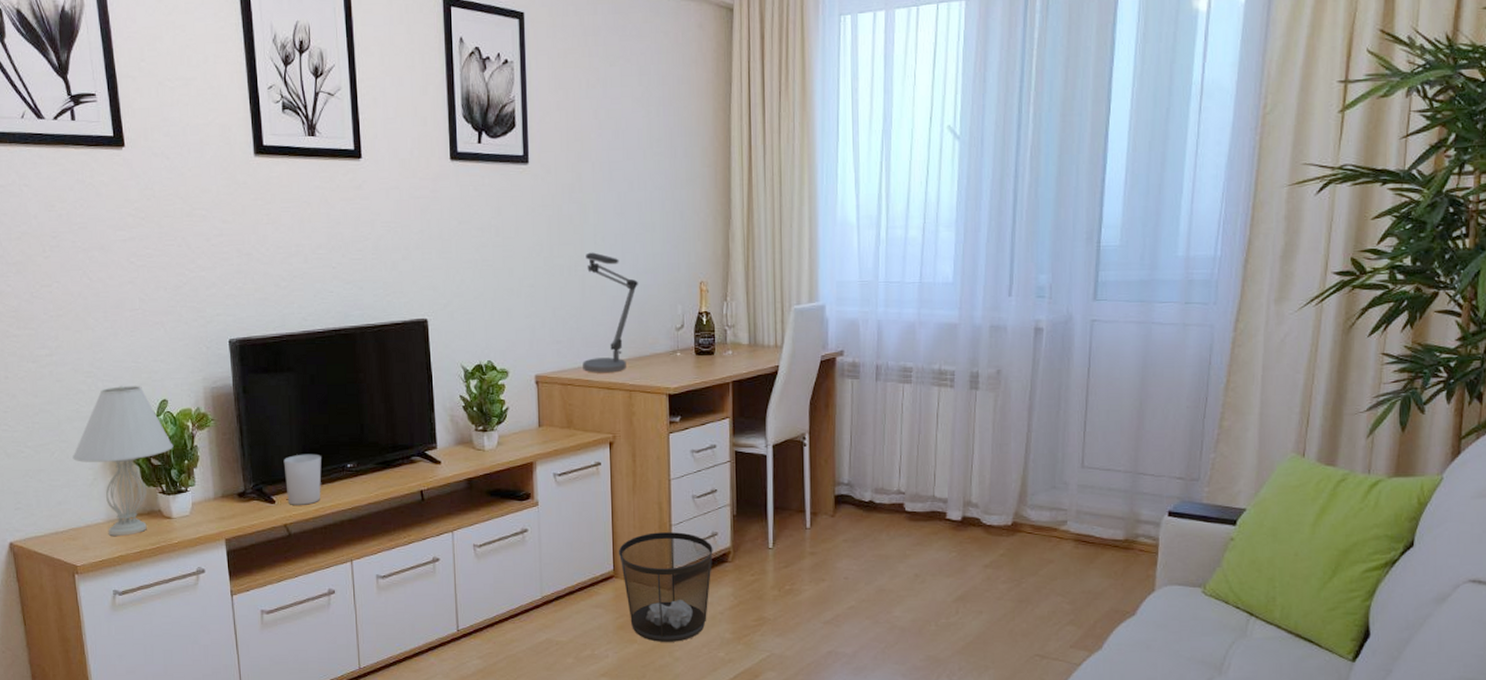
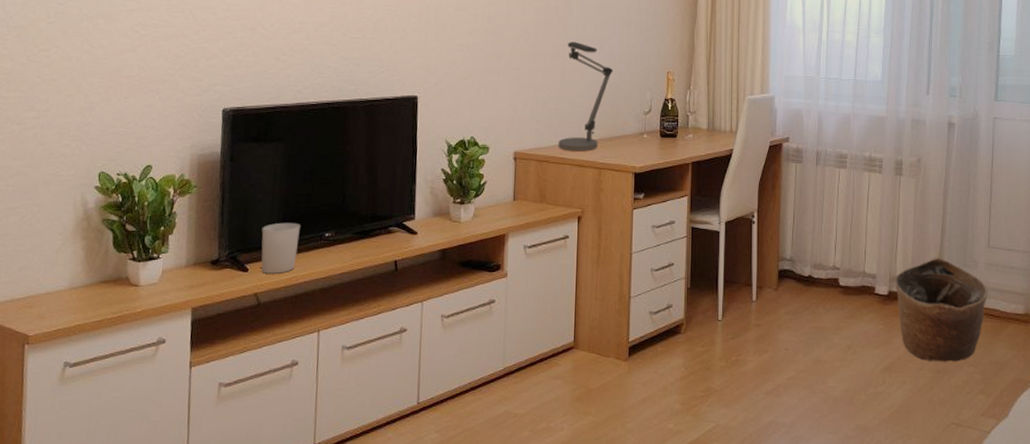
table lamp: present [72,385,174,537] -> none [43,150,152,305]
waste bin: present [618,532,713,642] -> none [579,304,668,414]
basket: none [969,480,1081,591] -> present [895,258,988,362]

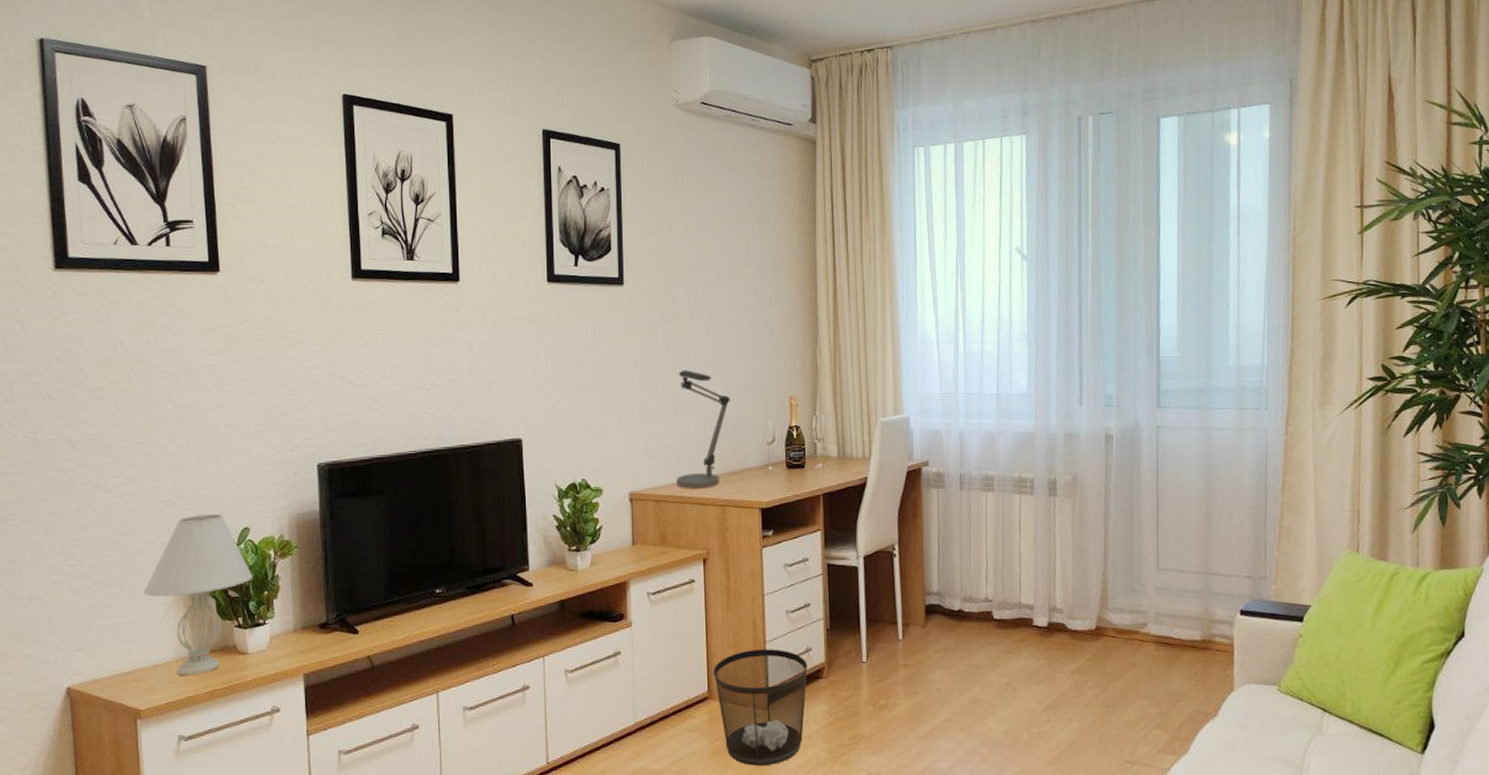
table lamp: none [43,150,152,305] -> present [143,513,253,677]
candle holder: present [261,222,300,274] -> none [369,580,409,635]
waste bin: none [579,304,668,414] -> present [712,649,808,766]
basket: present [895,258,988,362] -> none [1054,584,1160,697]

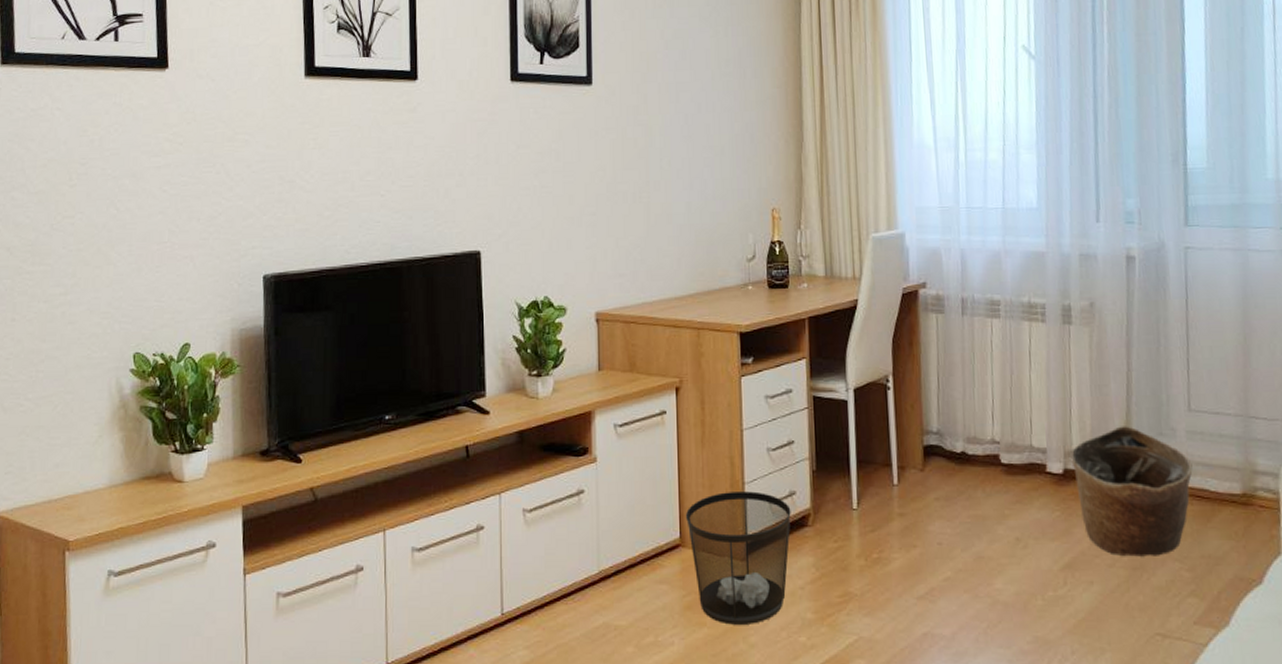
table lamp: present [143,513,253,677] -> none [77,327,192,505]
desk lamp: present [676,370,730,489] -> none [647,177,706,310]
basket: none [1054,584,1160,697] -> present [1070,426,1193,557]

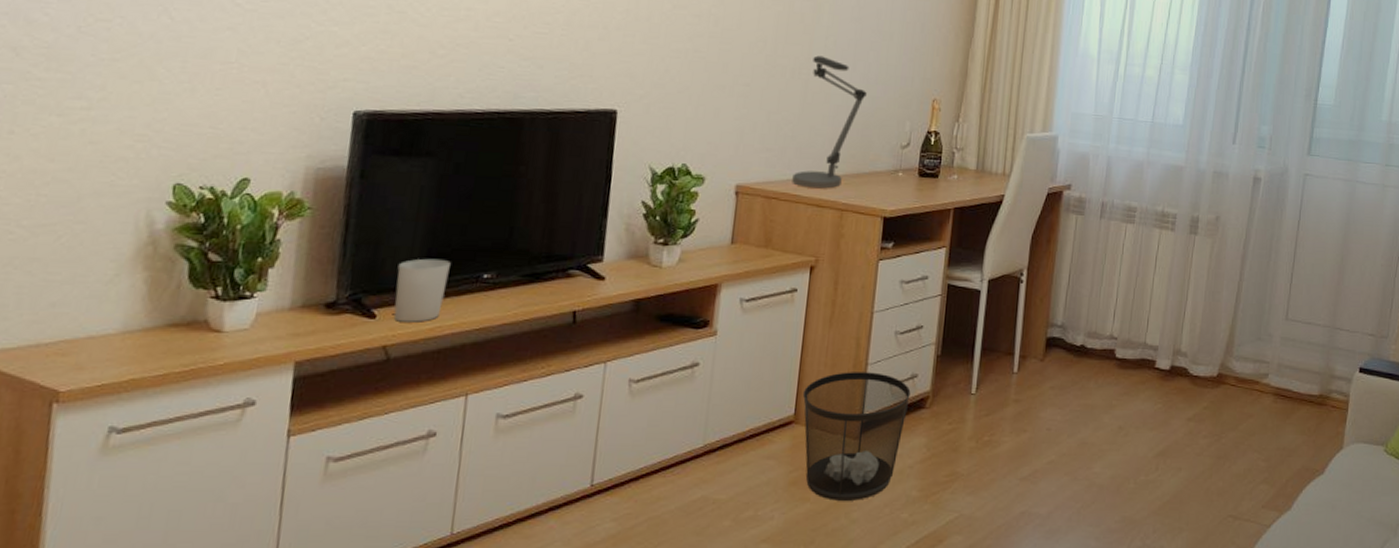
candle holder: none [314,404,357,465] -> present [393,258,451,322]
desk lamp: none [647,177,706,310] -> present [792,55,867,189]
basket: present [1070,426,1193,557] -> none [1178,330,1282,447]

